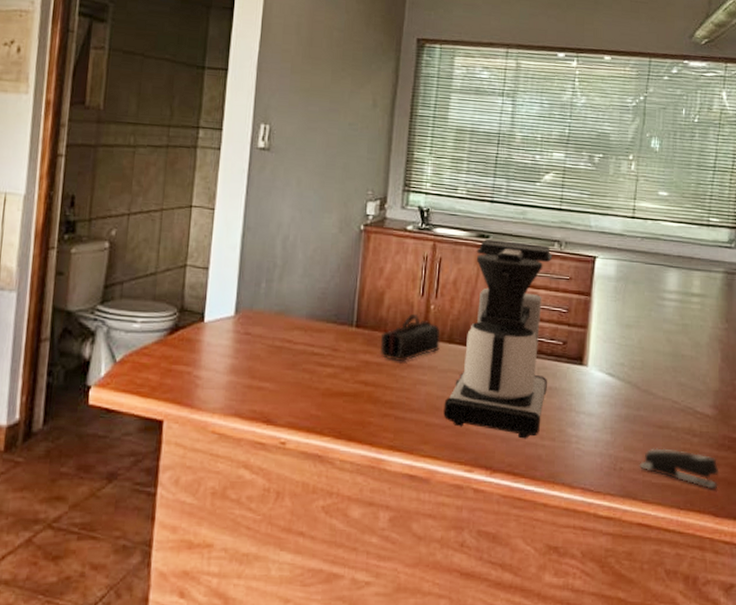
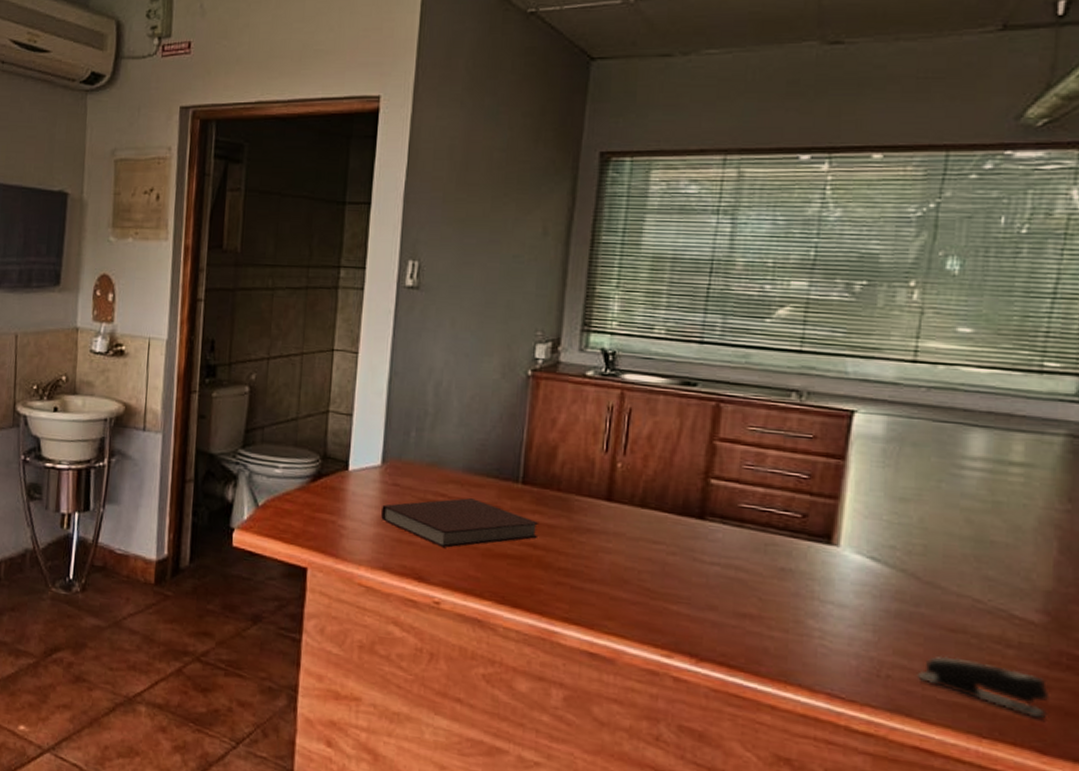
notebook: none [234,343,370,390] -> present [381,498,540,548]
pencil case: present [379,313,440,361] -> none [551,471,630,525]
coffee maker: present [443,238,553,439] -> none [633,387,789,627]

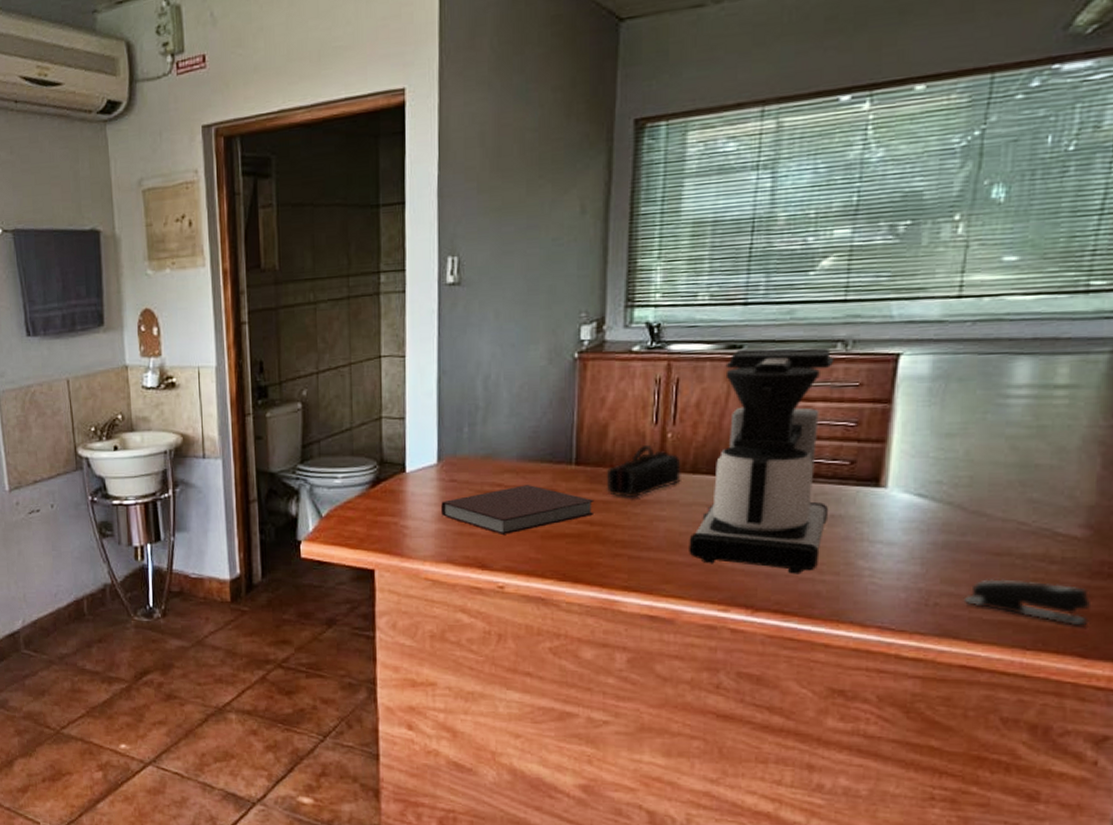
pencil case: none [551,471,630,525] -> present [606,444,681,497]
coffee maker: none [633,387,789,627] -> present [689,348,835,574]

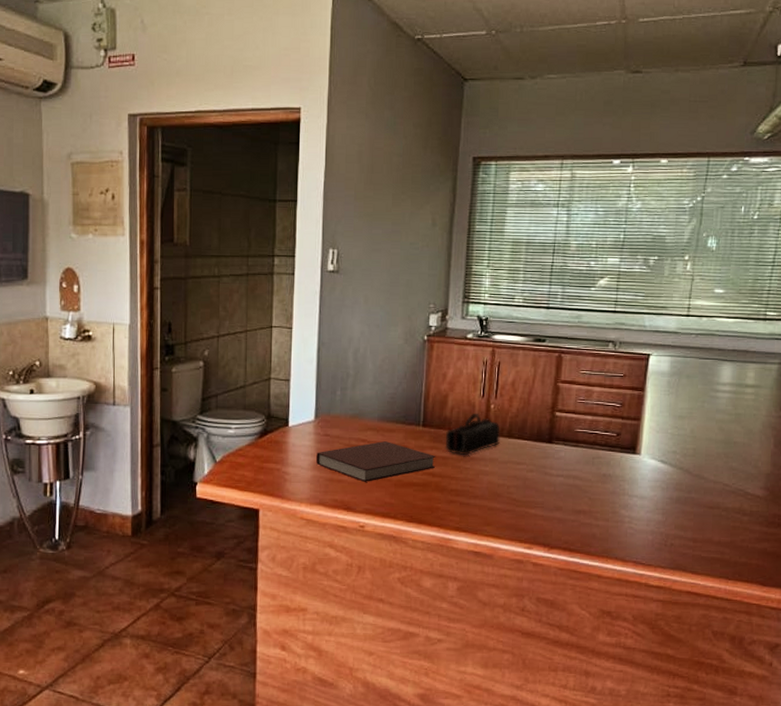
coffee maker: present [689,348,835,574] -> none [504,342,607,520]
stapler: present [963,579,1090,626] -> none [689,526,768,562]

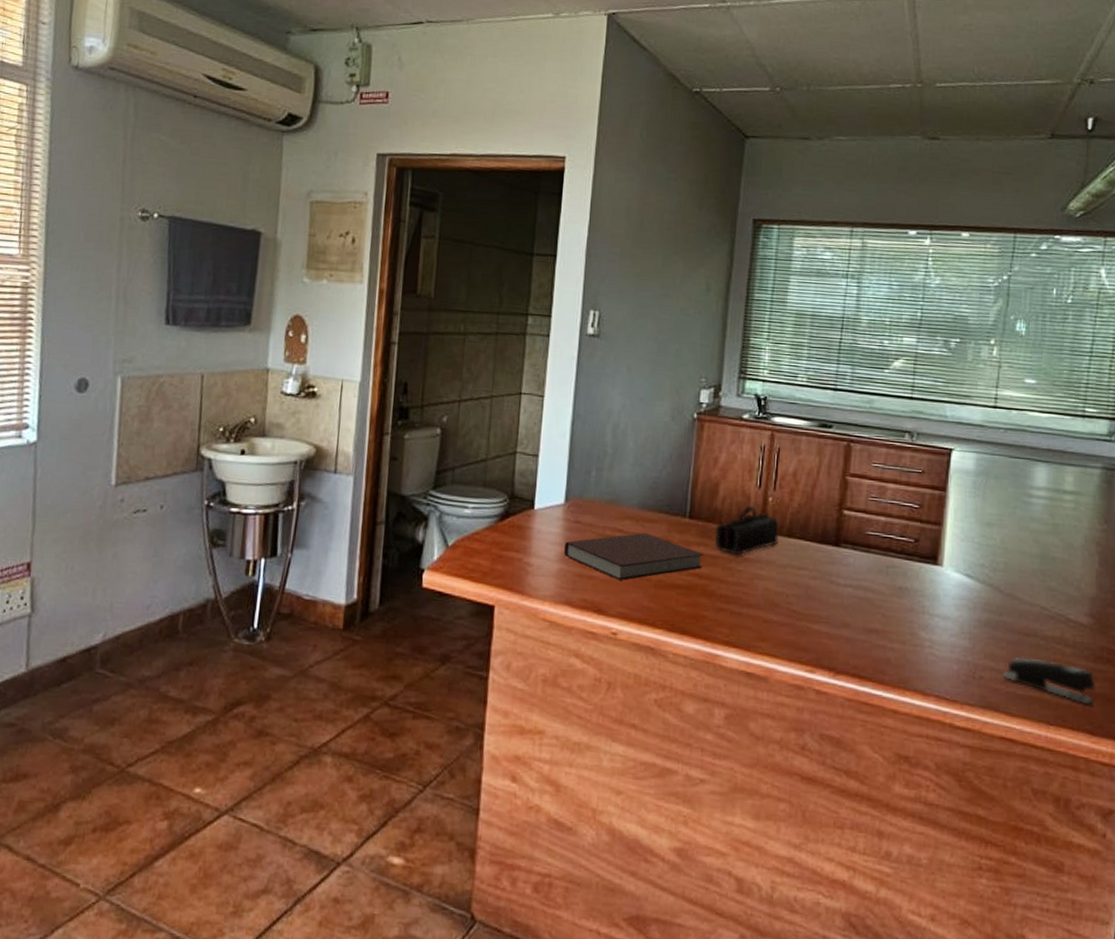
stapler: none [689,526,768,562] -> present [1002,657,1095,705]

